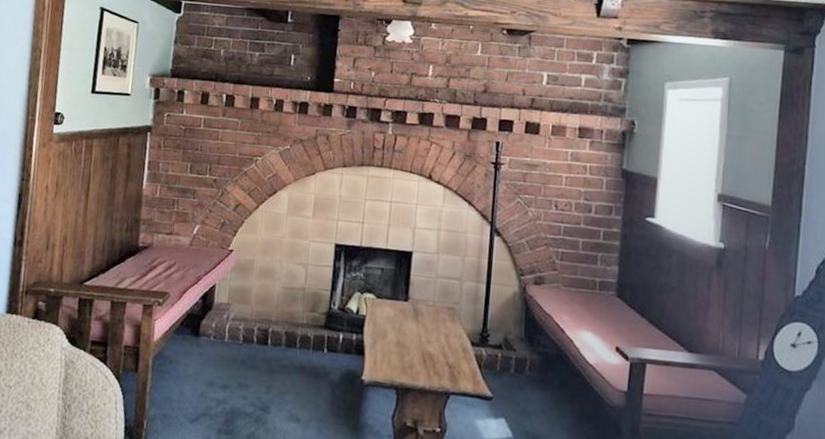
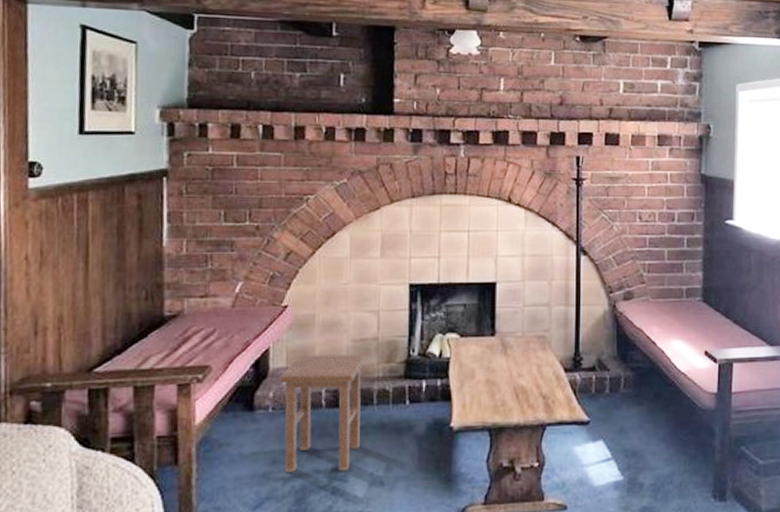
stool: none [219,294,294,403] -> present [280,354,366,472]

